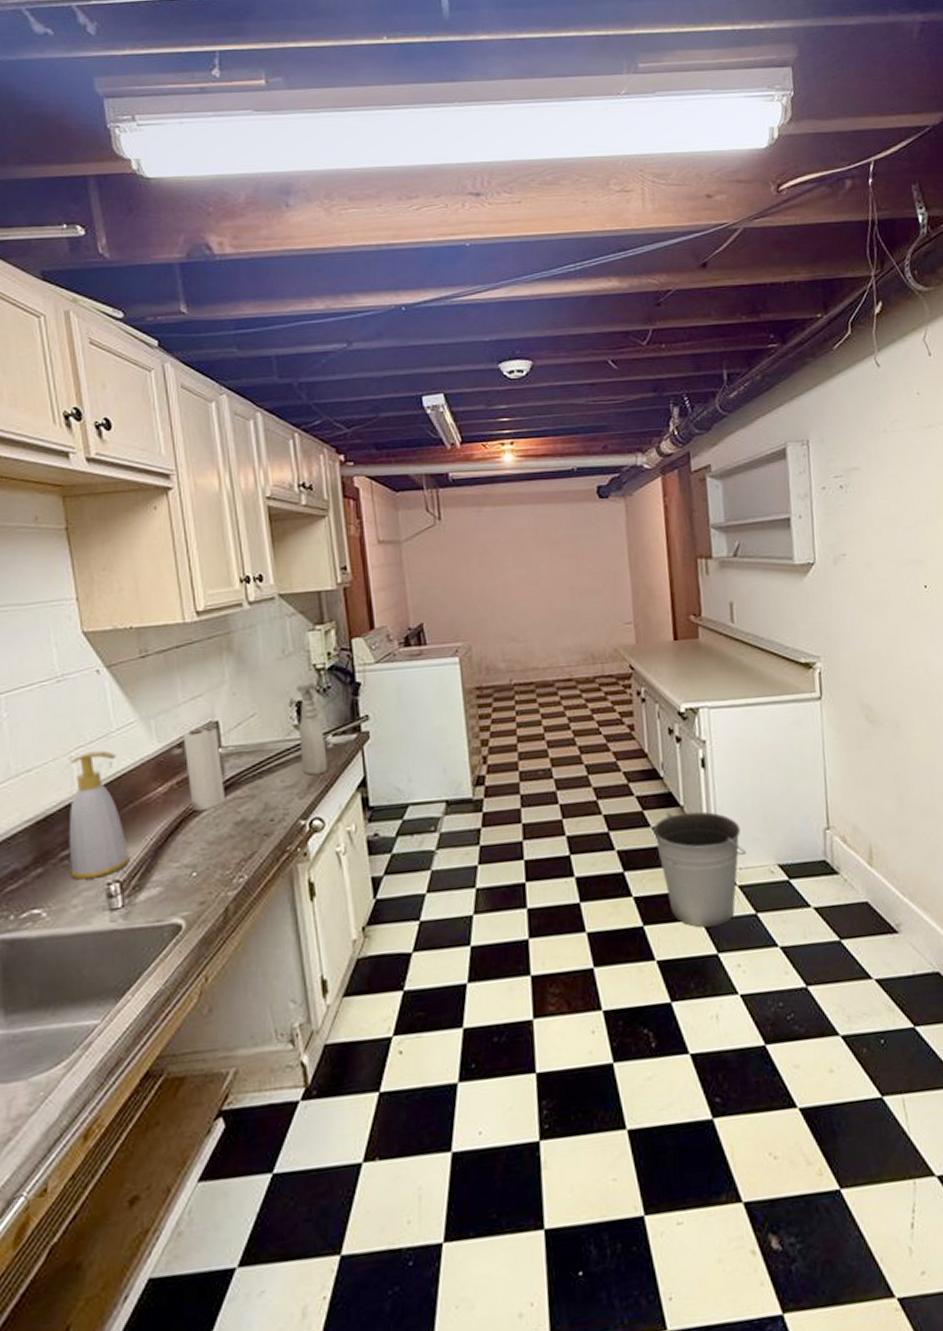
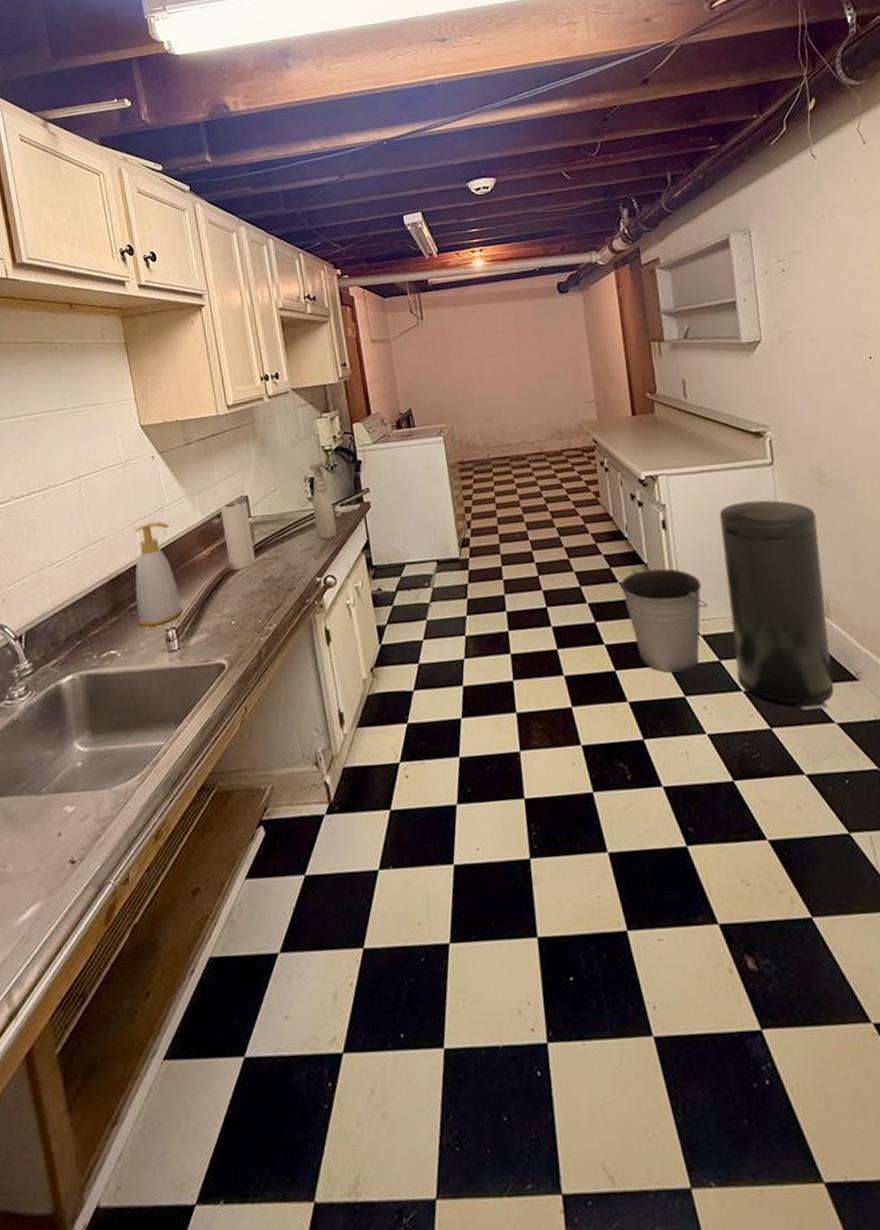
pedal bin: none [762,737,873,967] -> present [719,500,834,711]

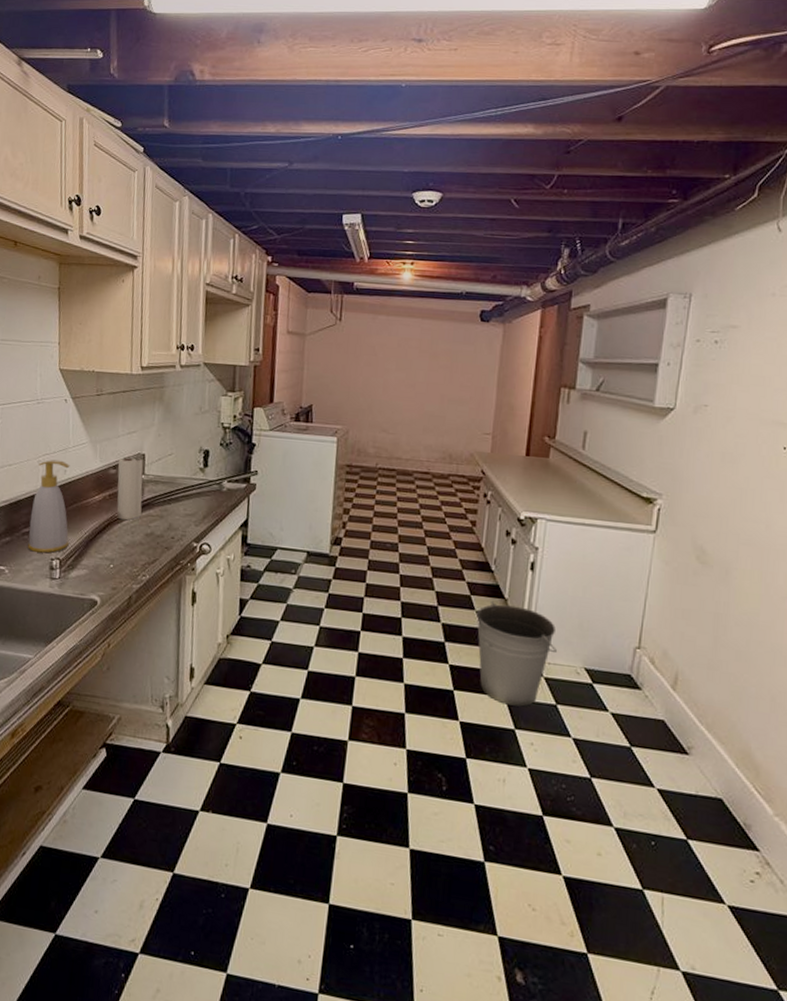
spray bottle: present [308,459,337,540] -> none [201,435,223,510]
pedal bin: present [719,500,834,711] -> none [570,561,686,773]

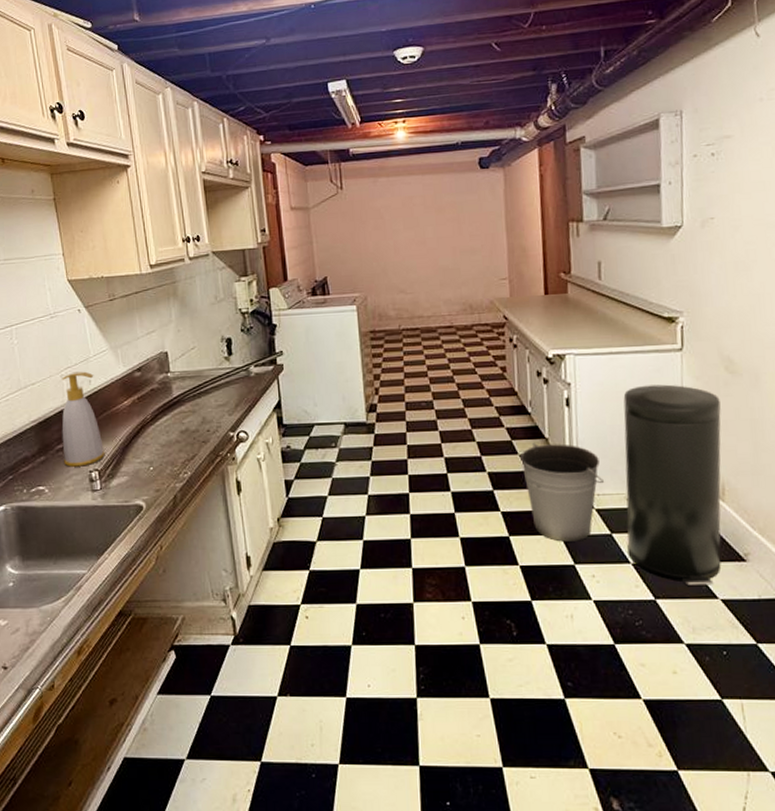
paper towel roll: present [117,457,143,521] -> none [141,357,173,421]
pedal bin: none [570,561,686,773] -> present [623,384,721,586]

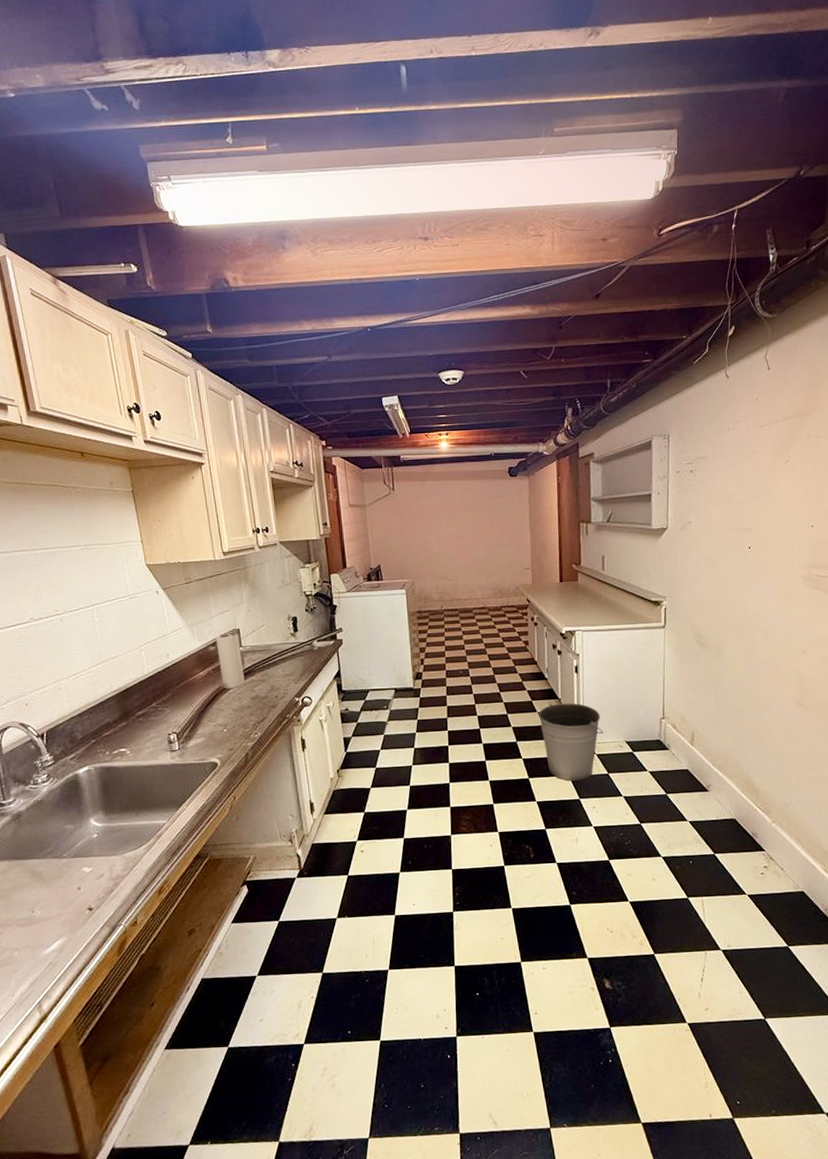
soap bottle: present [61,371,105,467] -> none [141,646,183,731]
paper towel roll: none [141,357,173,421] -> present [215,634,245,689]
pedal bin: present [623,384,721,586] -> none [619,654,693,812]

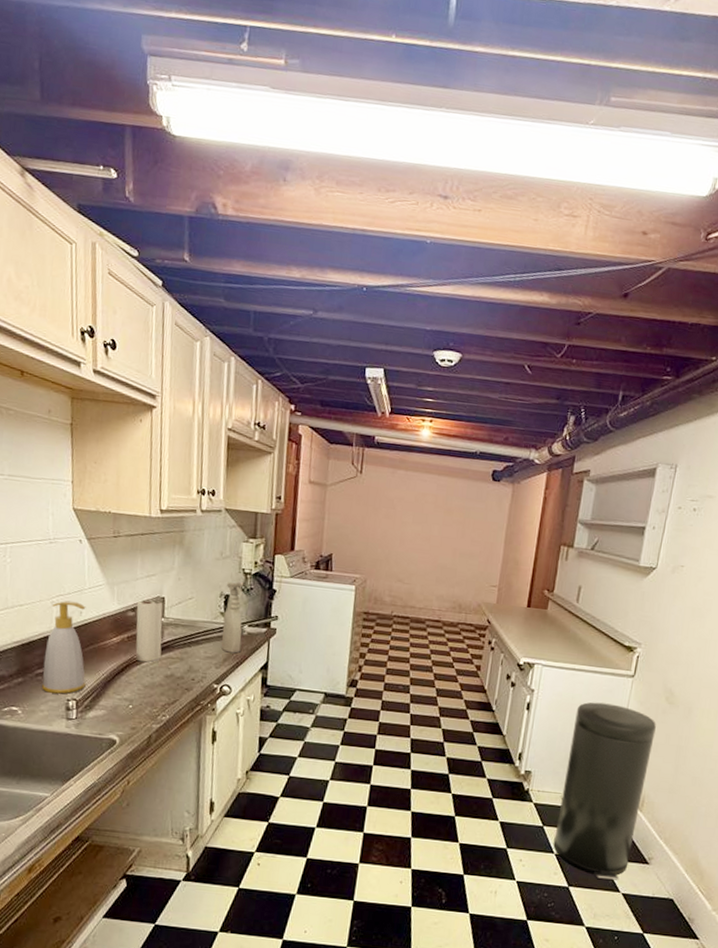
soap bottle: none [141,646,183,731] -> present [41,600,86,694]
spray bottle: none [291,603,314,668] -> present [221,580,244,654]
bucket: present [539,702,603,781] -> none [478,737,546,829]
pedal bin: none [619,654,693,812] -> present [553,702,656,881]

